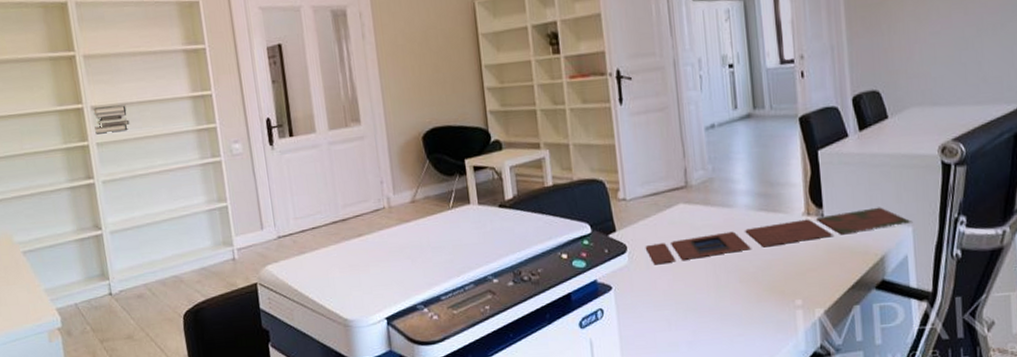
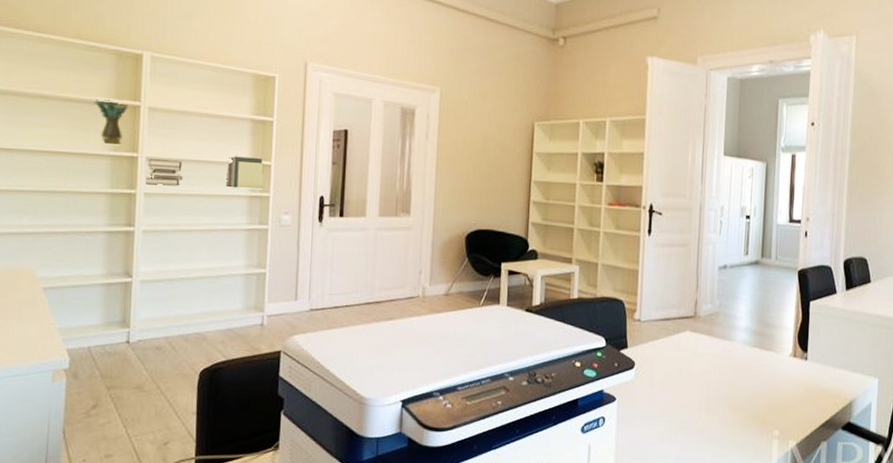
vase: none [31,54,65,100] -> present [94,99,127,146]
books: none [169,88,208,125] -> present [226,156,264,190]
papers: present [645,207,913,265] -> none [651,358,879,383]

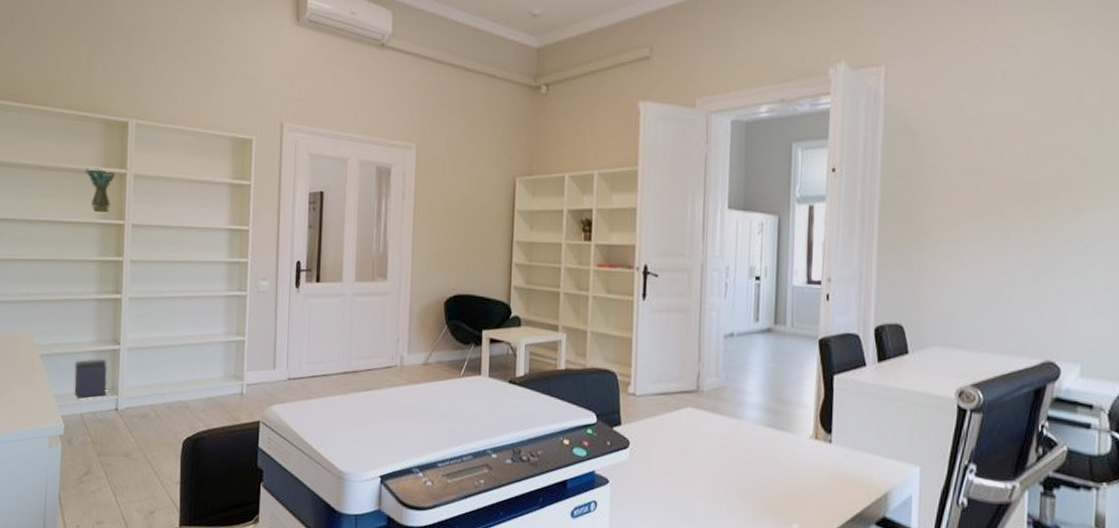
books: none [81,292,118,332] -> present [74,359,107,399]
books: present [146,159,183,186] -> none [132,226,166,253]
books: present [226,156,264,190] -> none [206,221,242,255]

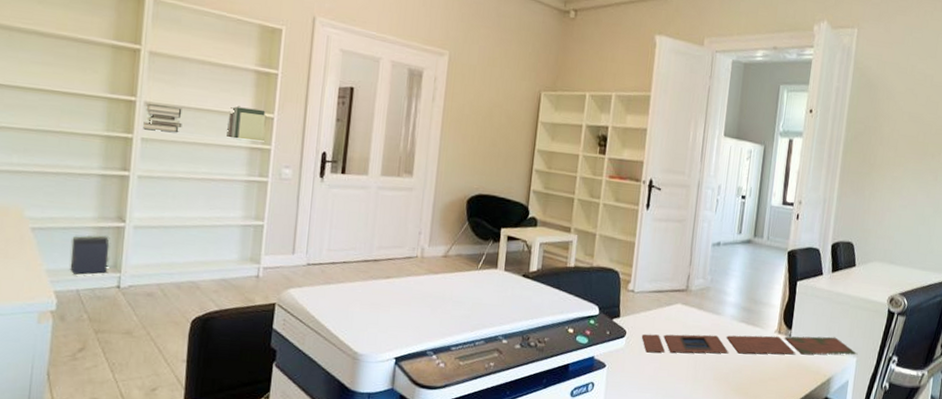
vase: present [85,168,115,213] -> none [92,39,127,88]
books: none [132,226,166,253] -> present [143,104,182,133]
books: none [206,221,242,255] -> present [227,106,267,142]
papers: none [648,441,921,465] -> present [641,333,858,355]

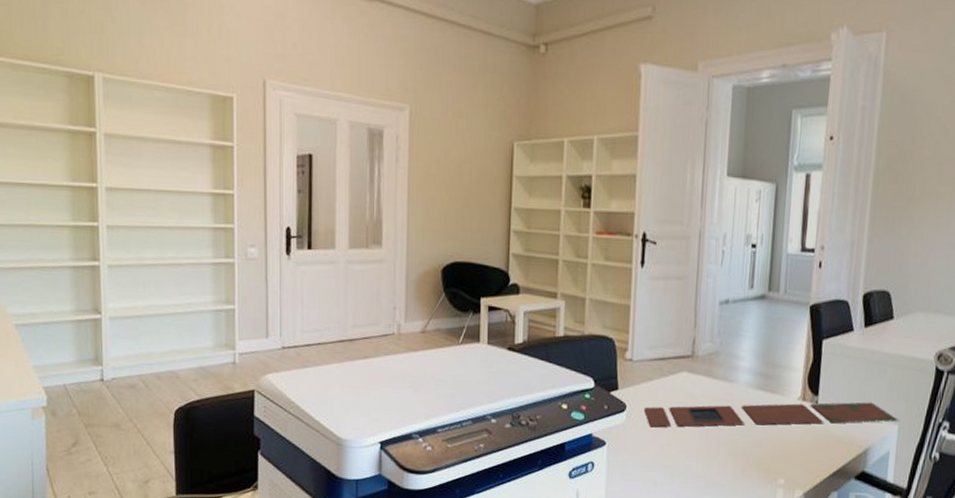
books: present [70,236,110,275] -> none [53,329,90,369]
books: present [143,104,182,133] -> none [107,189,145,218]
books: present [227,106,267,142] -> none [189,185,227,221]

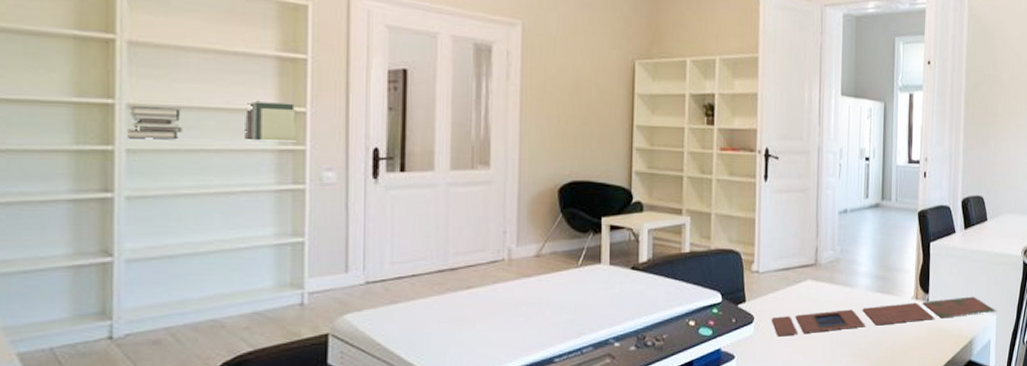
books: none [107,189,145,218] -> present [128,106,183,140]
books: none [189,185,227,221] -> present [245,102,296,142]

